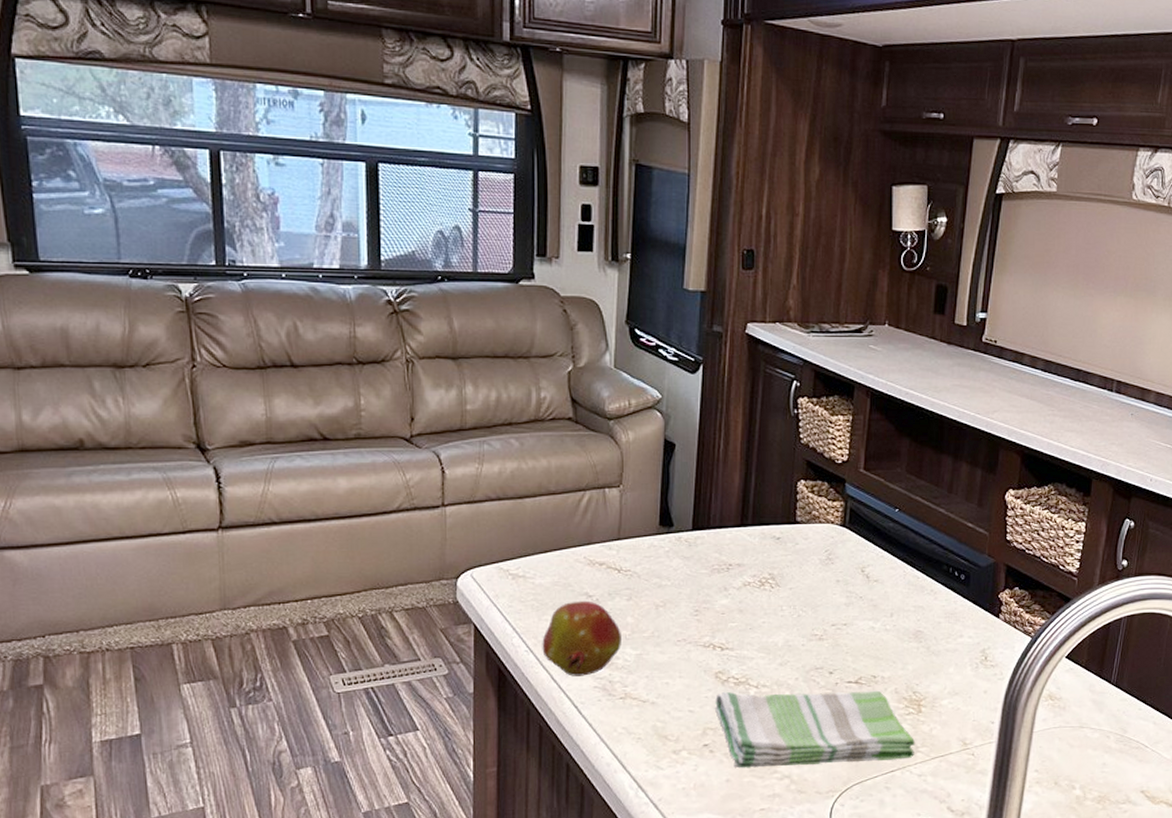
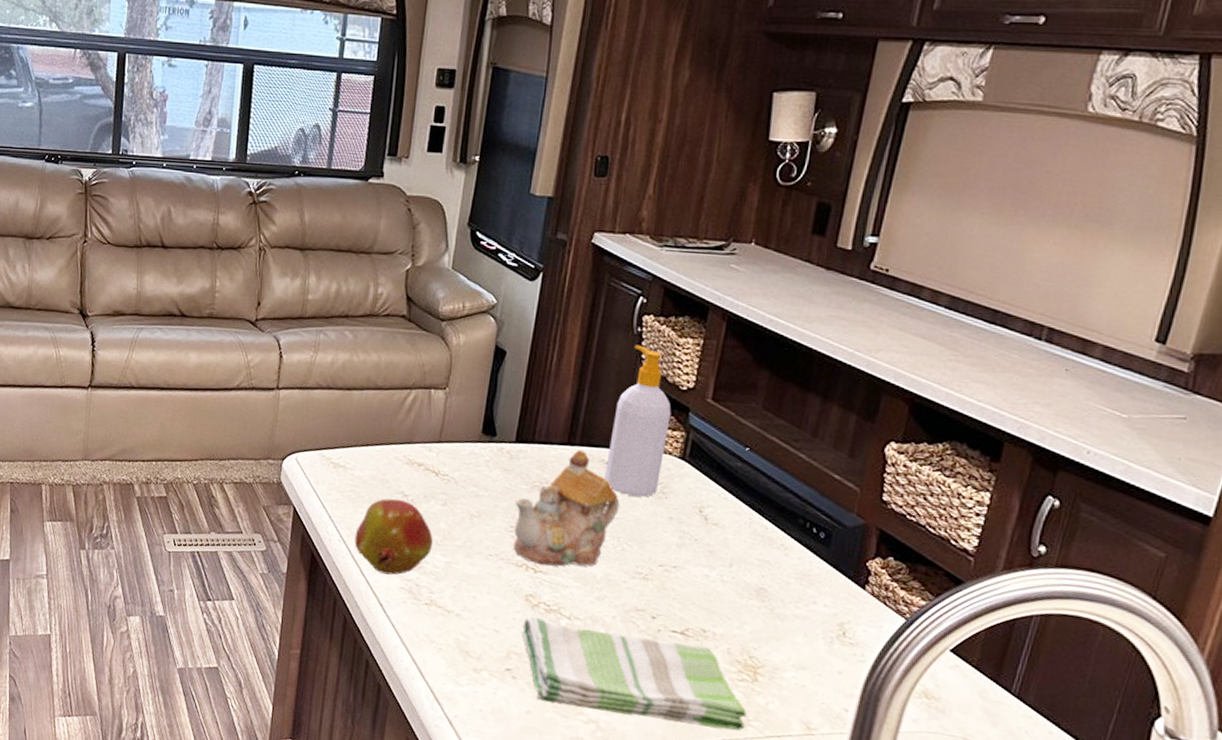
teapot: none [698,530,793,643] -> present [513,450,620,567]
soap bottle: none [777,426,830,566] -> present [605,345,672,497]

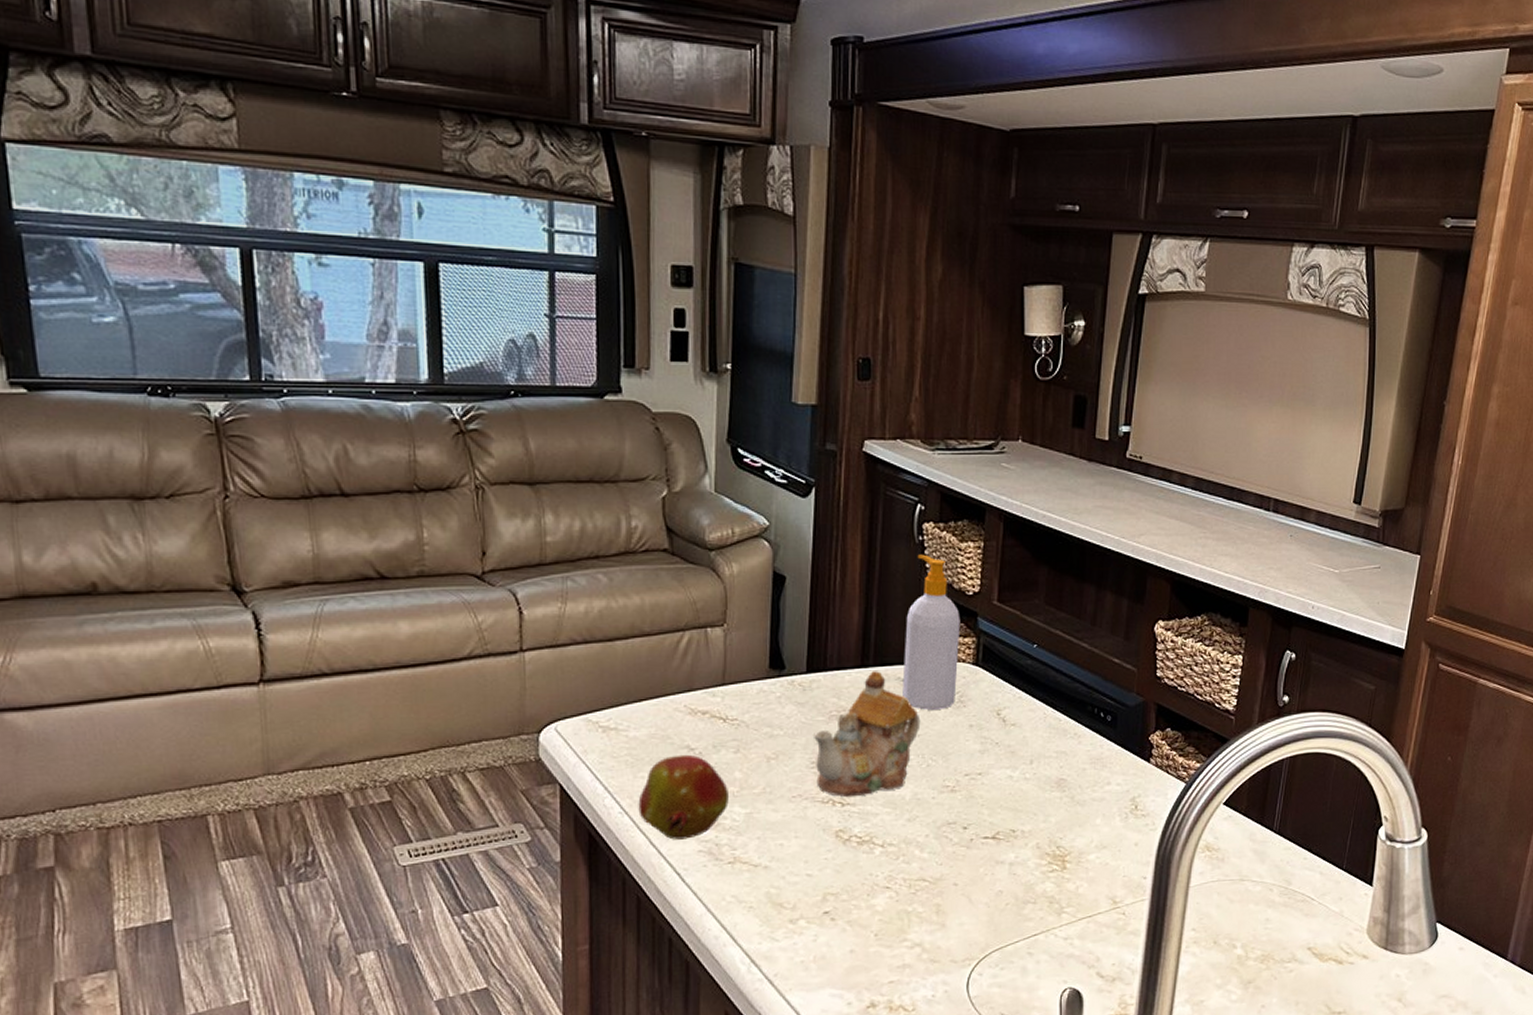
dish towel: present [522,616,746,731] -> none [836,847,1059,937]

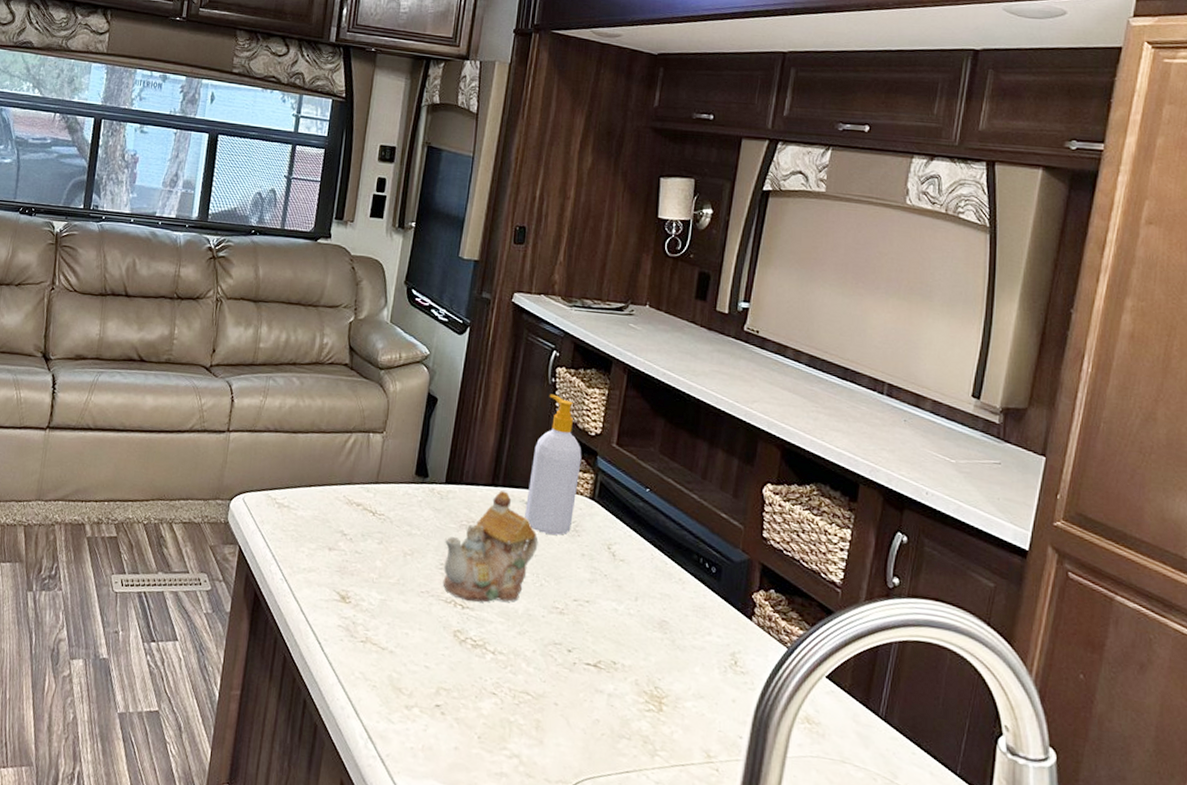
fruit: present [638,754,729,840] -> none [295,537,369,613]

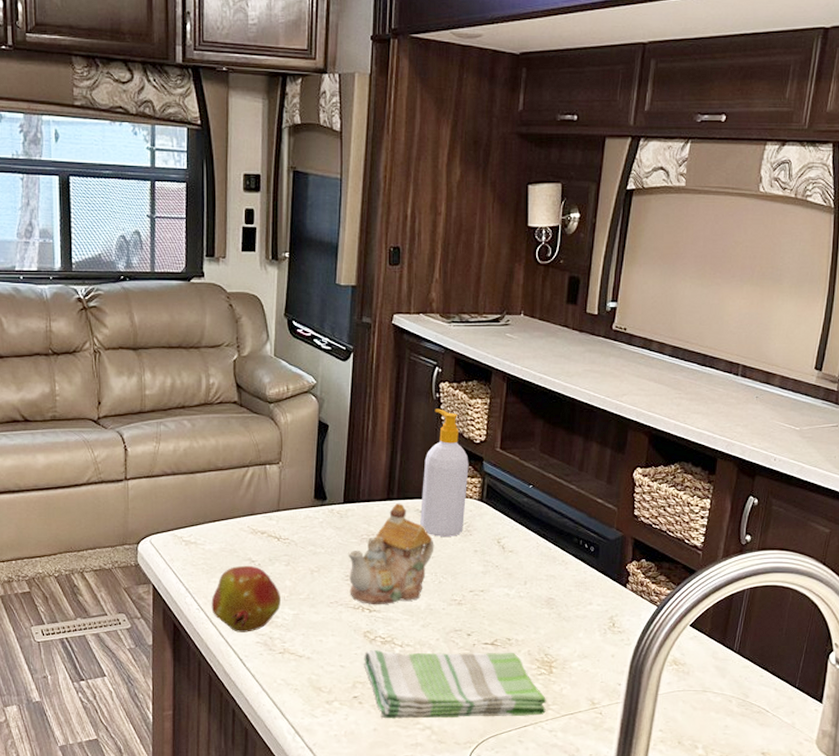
fruit: none [295,537,369,613] -> present [211,565,281,632]
dish towel: none [451,652,654,762] -> present [364,649,546,719]

